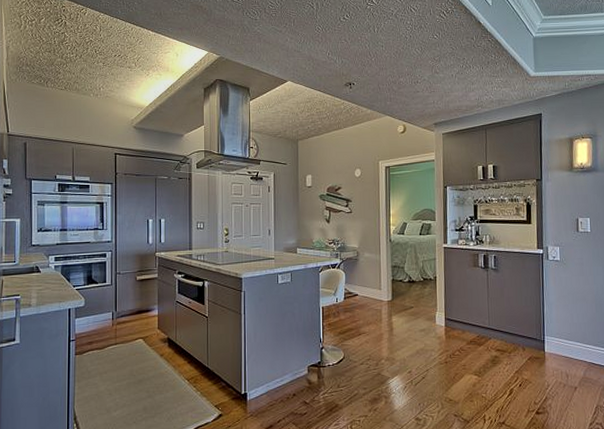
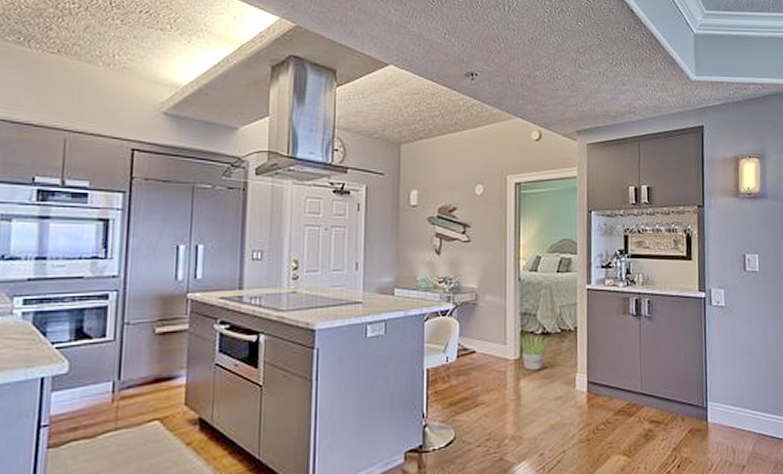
potted plant: none [390,283,414,310] -> present [518,335,549,371]

